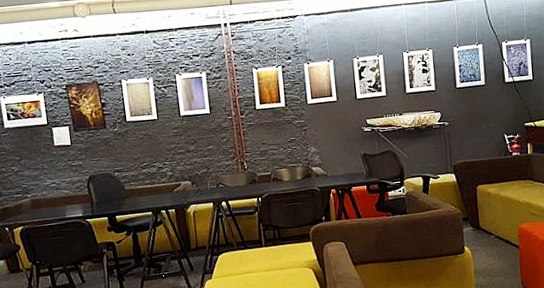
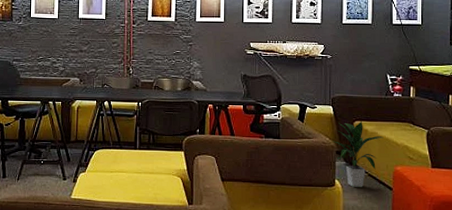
indoor plant: none [458,184,507,251] -> present [333,120,384,187]

